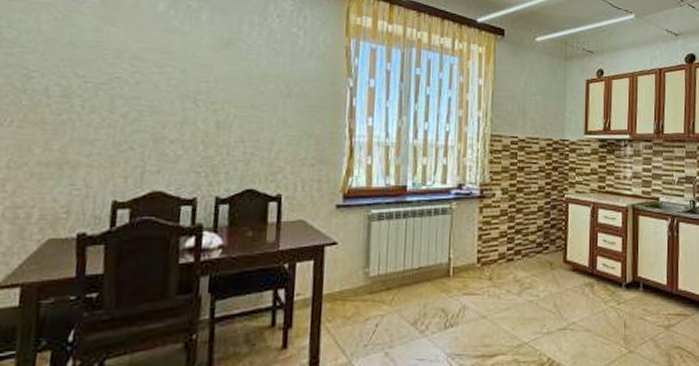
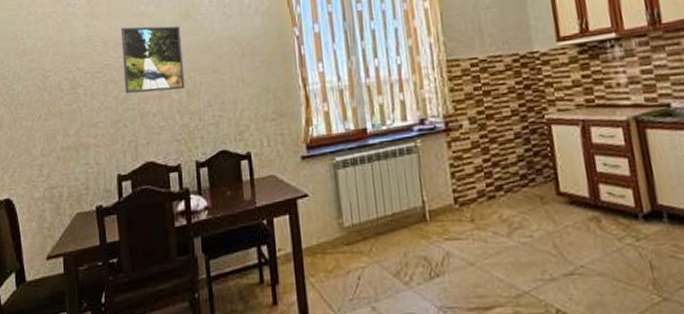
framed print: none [137,40,220,120] -> present [120,26,185,94]

